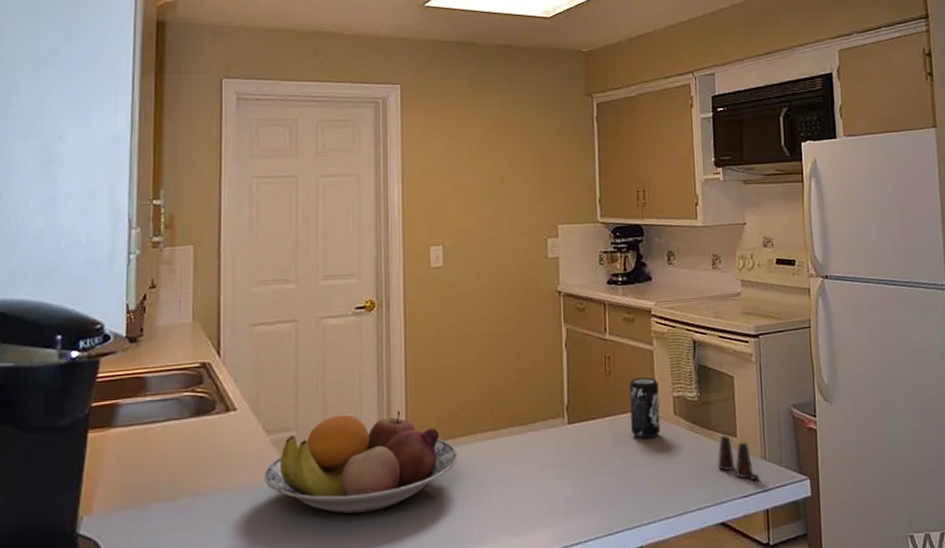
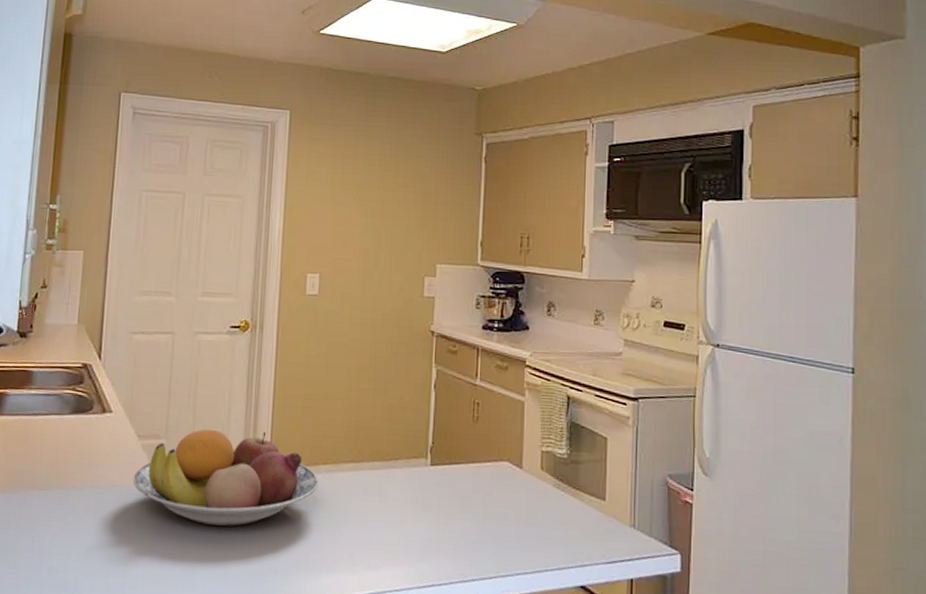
beverage can: present [629,377,661,439] -> none [495,427,527,491]
salt shaker: present [717,436,760,480] -> none [583,497,626,548]

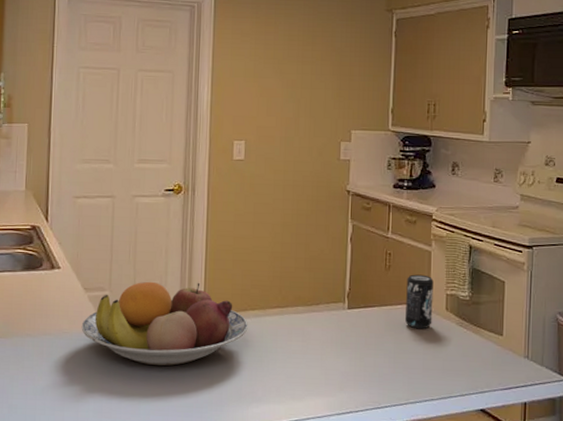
beverage can: none [495,427,527,491] -> present [405,274,433,330]

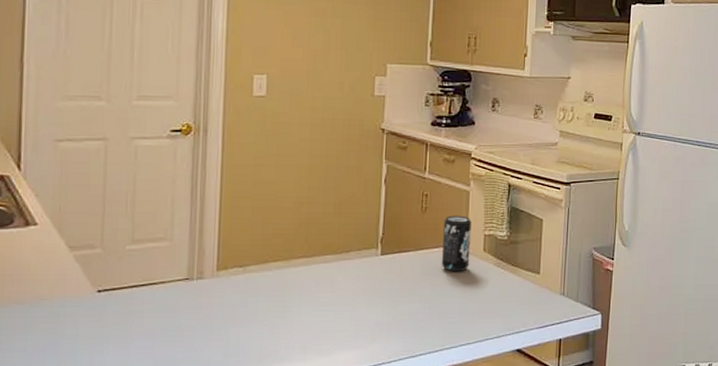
fruit bowl: present [81,281,248,366] -> none [65,234,270,330]

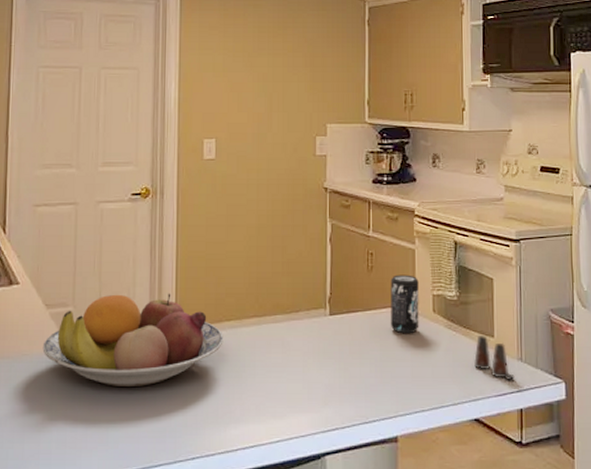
fruit bowl: none [65,234,270,330] -> present [42,293,224,386]
salt shaker: none [520,273,557,313] -> present [474,336,515,380]

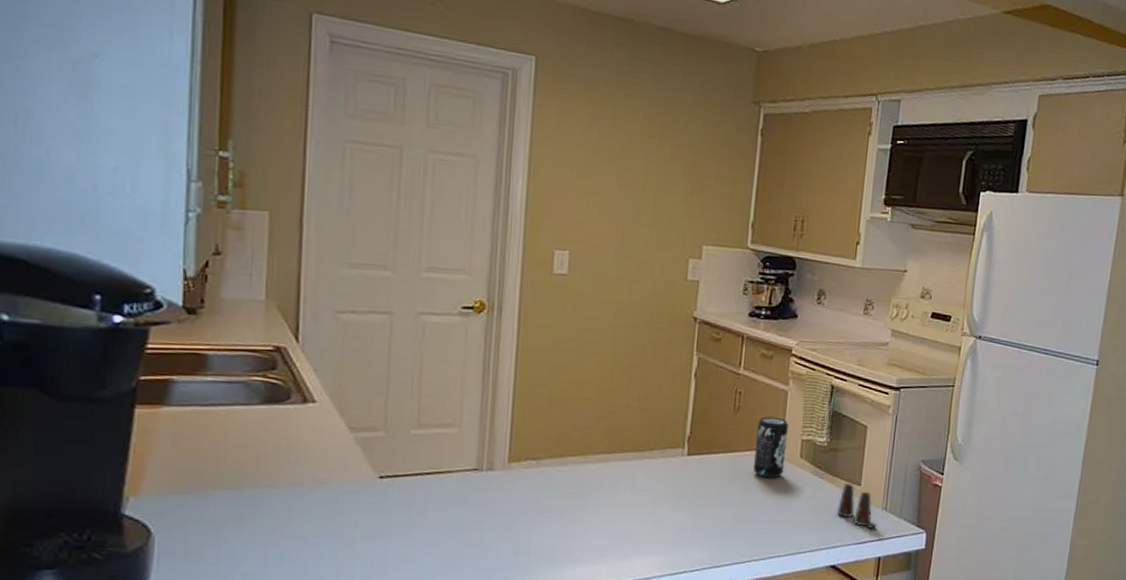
fruit bowl: present [42,293,224,386] -> none [344,420,565,522]

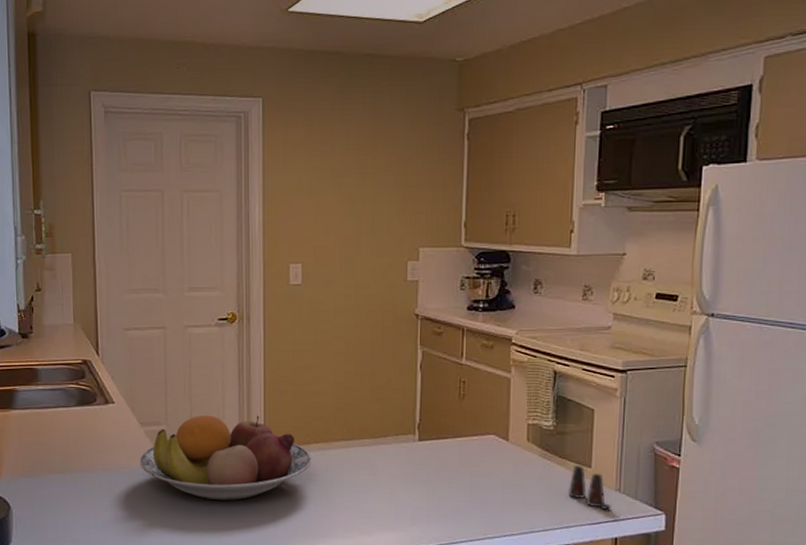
fruit bowl: none [344,420,565,522] -> present [139,415,312,500]
beverage can: present [754,416,788,479] -> none [482,403,513,462]

